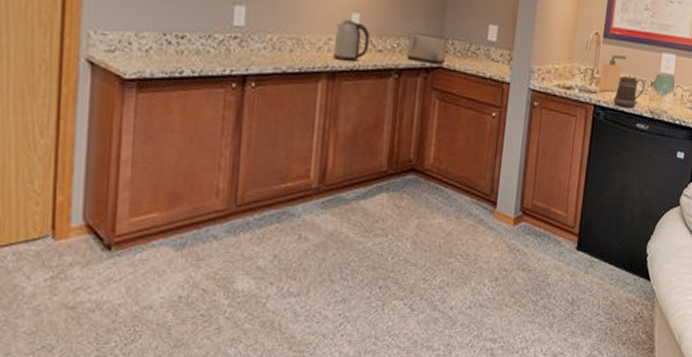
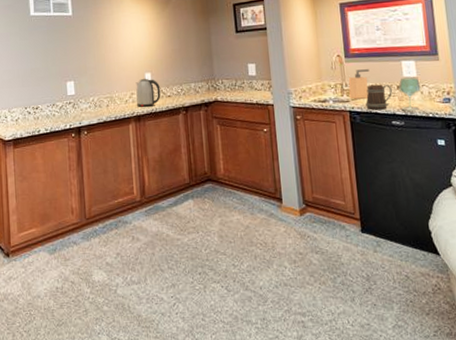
toaster: present [407,32,449,64] -> none [187,78,220,100]

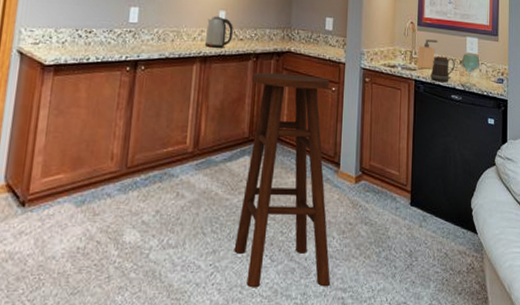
bar stool: none [185,120,288,316] -> present [234,72,330,288]

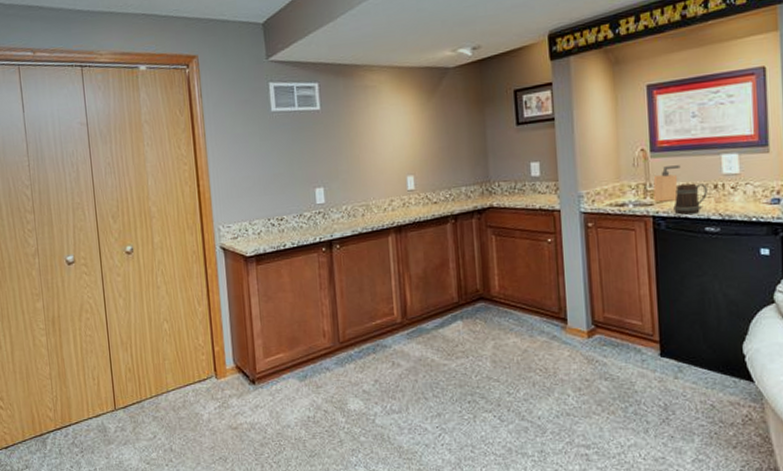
kettle: present [204,16,233,48] -> none [396,182,425,216]
bar stool: present [234,72,330,288] -> none [453,229,570,447]
wine glass: present [460,53,480,88] -> none [715,174,744,215]

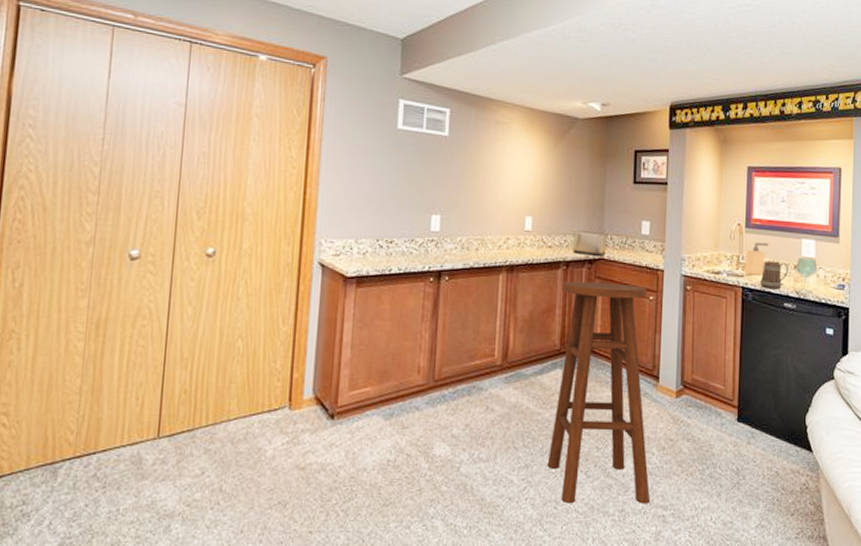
bar stool: none [453,229,570,447] -> present [547,281,650,504]
toaster: none [457,180,496,206] -> present [572,229,608,256]
wine glass: none [715,174,744,215] -> present [795,257,817,295]

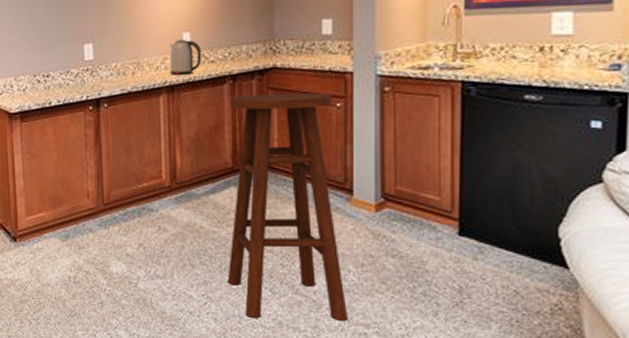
kettle: none [510,222,541,256] -> present [169,39,201,75]
toaster: present [572,229,608,256] -> none [237,38,280,66]
soap dispenser: present [744,242,769,275] -> none [463,24,500,66]
beer mug: present [760,261,788,290] -> none [488,45,531,80]
wine glass: present [795,257,817,295] -> none [540,35,577,82]

